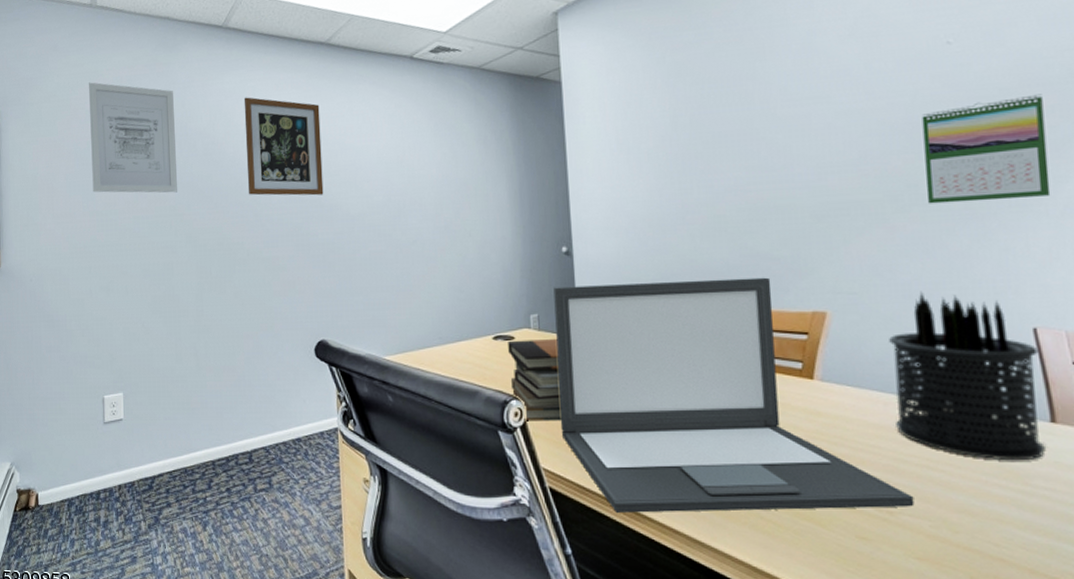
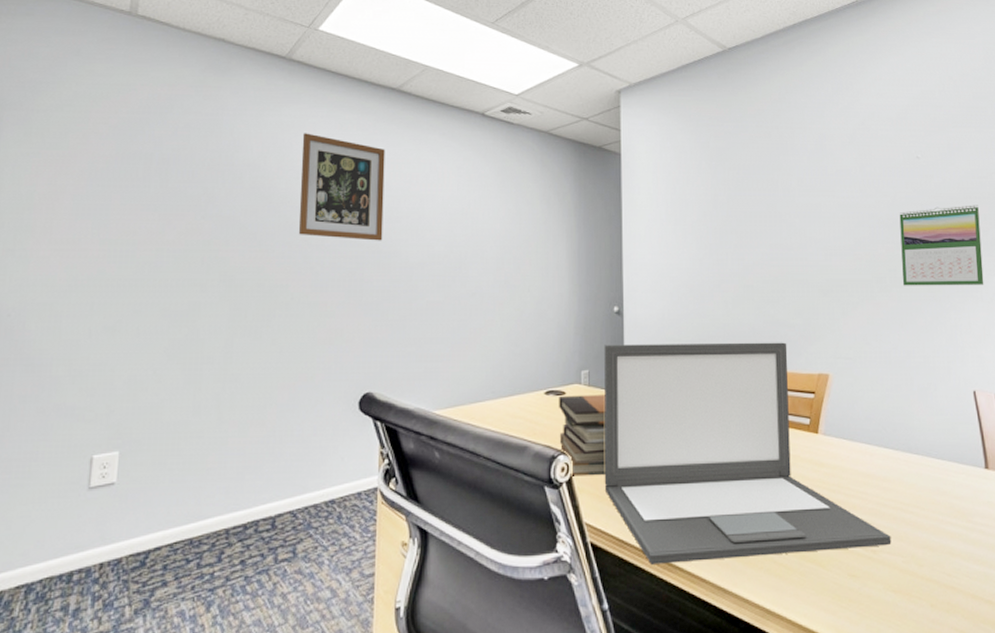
wall art: present [89,82,178,193] -> none [107,96,221,226]
pen holder: present [889,291,1046,461] -> none [875,358,982,502]

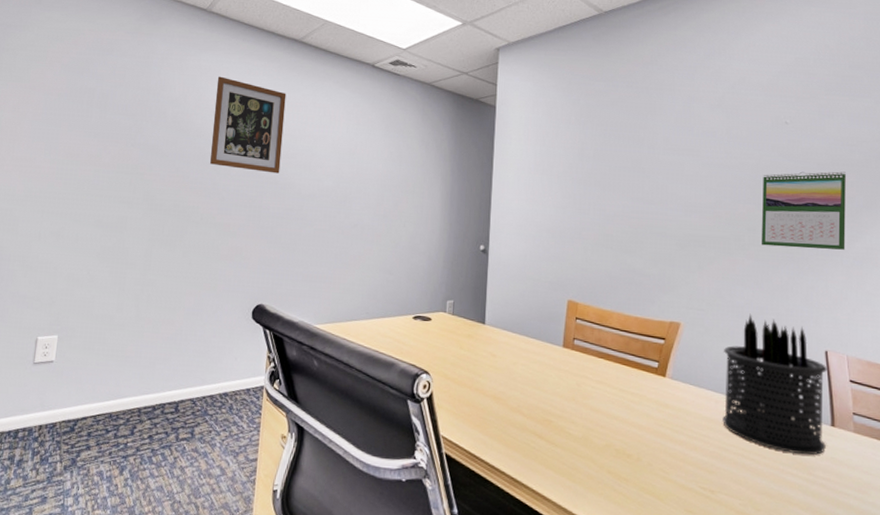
book stack: present [559,395,607,477] -> none [423,321,468,395]
laptop: present [604,342,892,564] -> none [462,279,730,488]
pen holder: none [875,358,982,502] -> present [723,313,827,455]

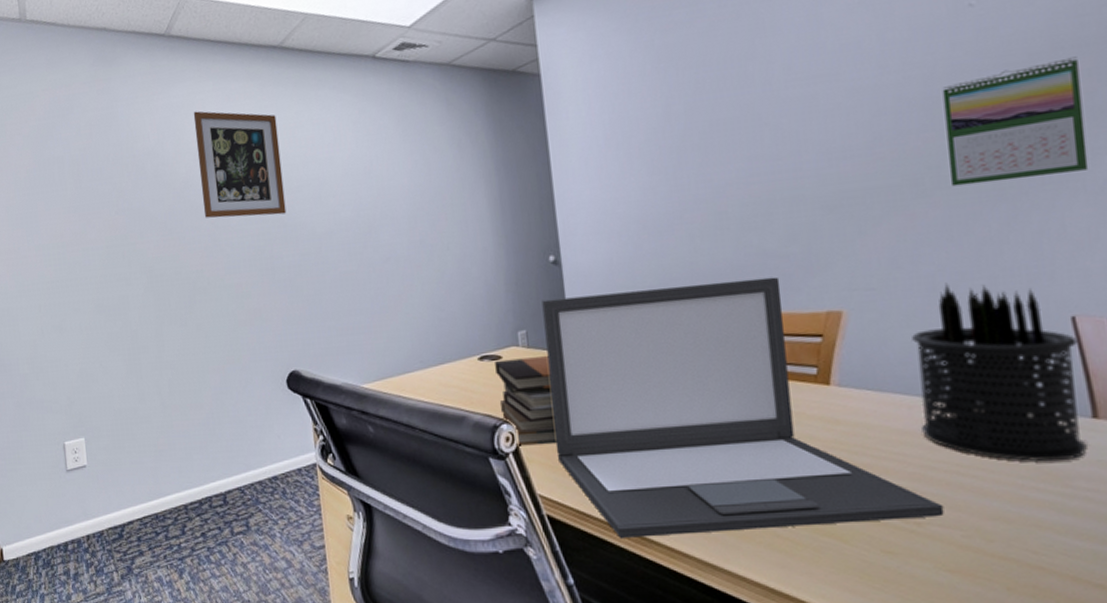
book stack: none [423,321,468,395] -> present [495,356,558,446]
laptop: none [462,279,730,488] -> present [542,277,944,538]

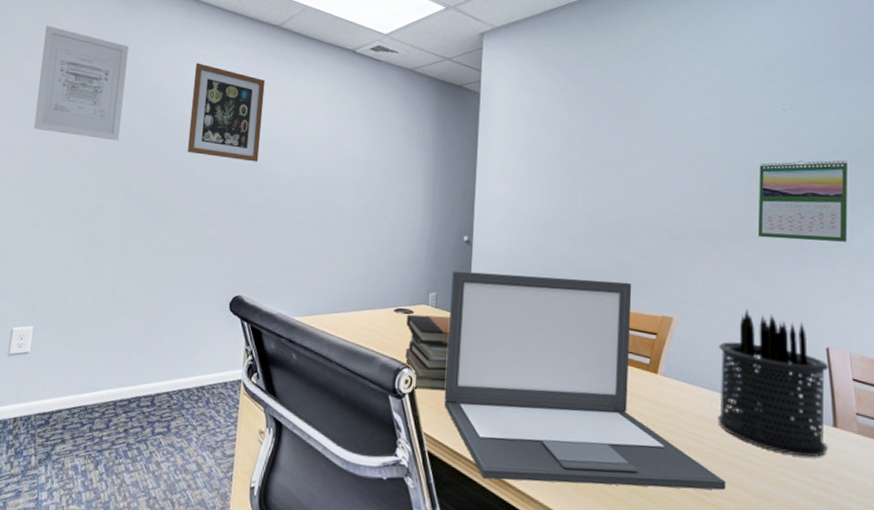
wall art: none [24,104,129,225] -> present [34,25,129,141]

